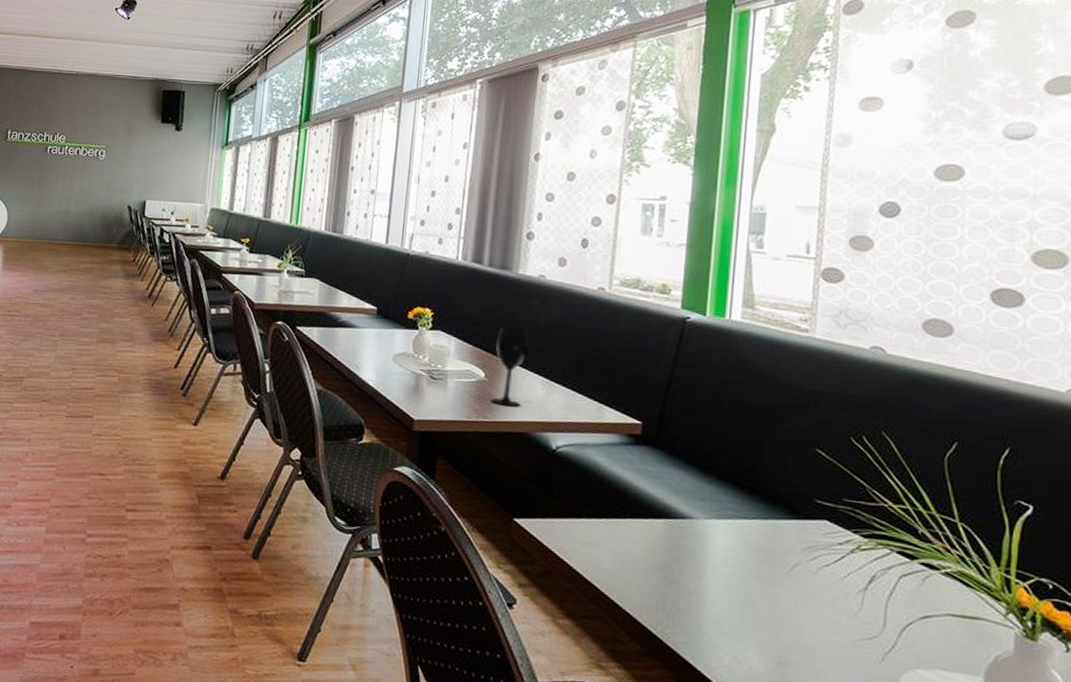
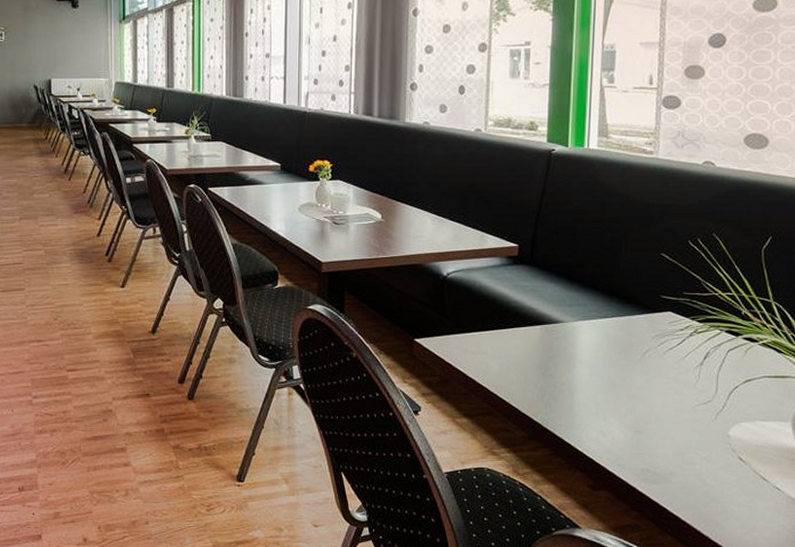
wine glass: present [491,326,529,407] -> none [388,171,418,242]

